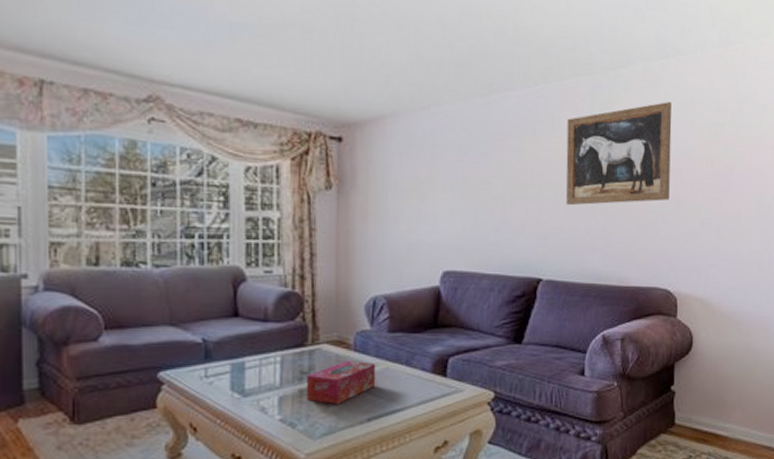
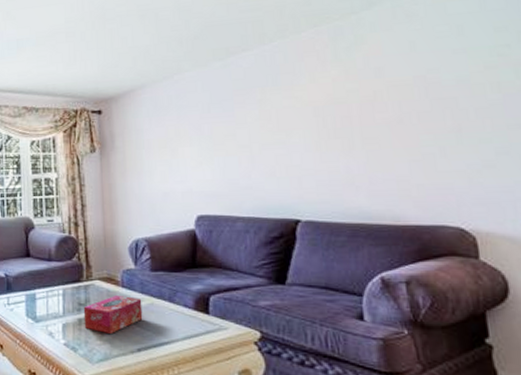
wall art: present [566,102,672,206] -> none [309,33,447,148]

